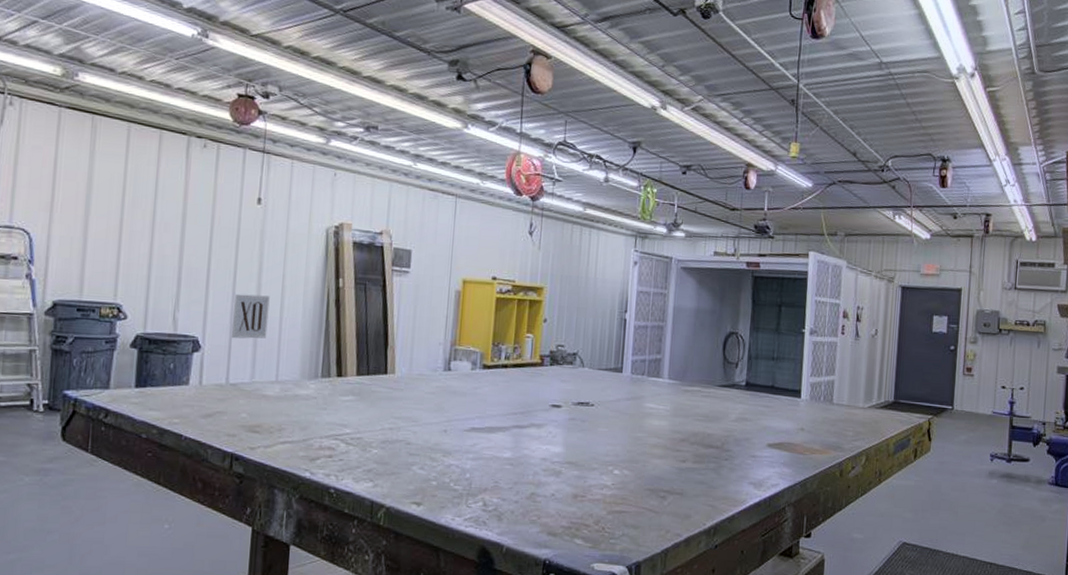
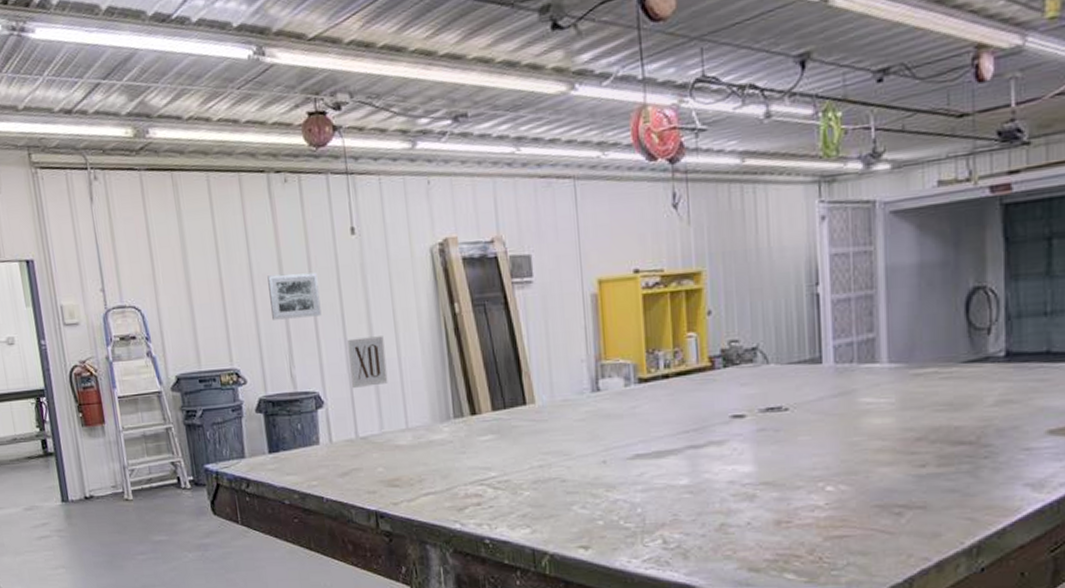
wall art: none [165,225,218,269] -> present [267,272,322,320]

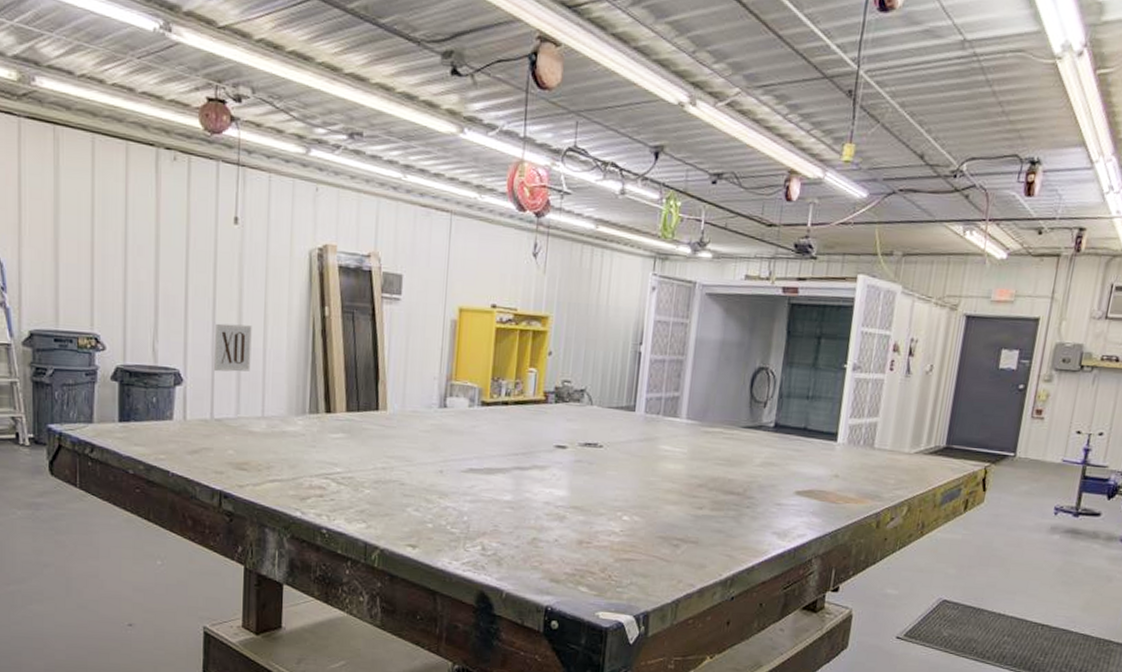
wall art: present [267,272,322,320] -> none [140,248,194,296]

